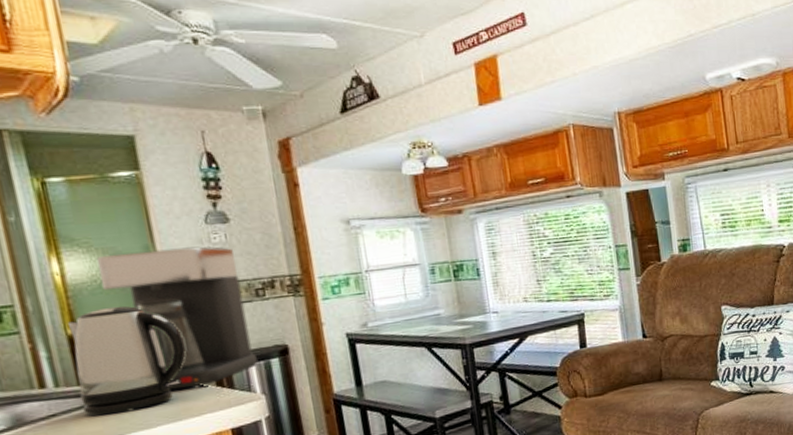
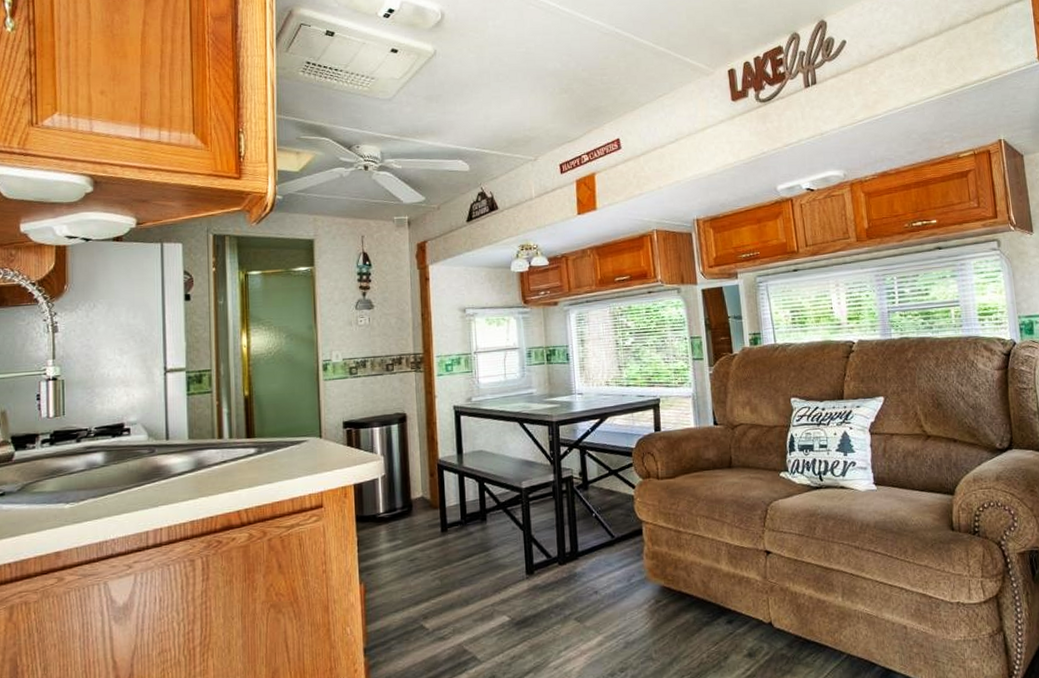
kettle: present [68,305,186,416] -> none [246,374,328,464]
coffee maker: present [96,246,258,390] -> none [273,327,381,447]

